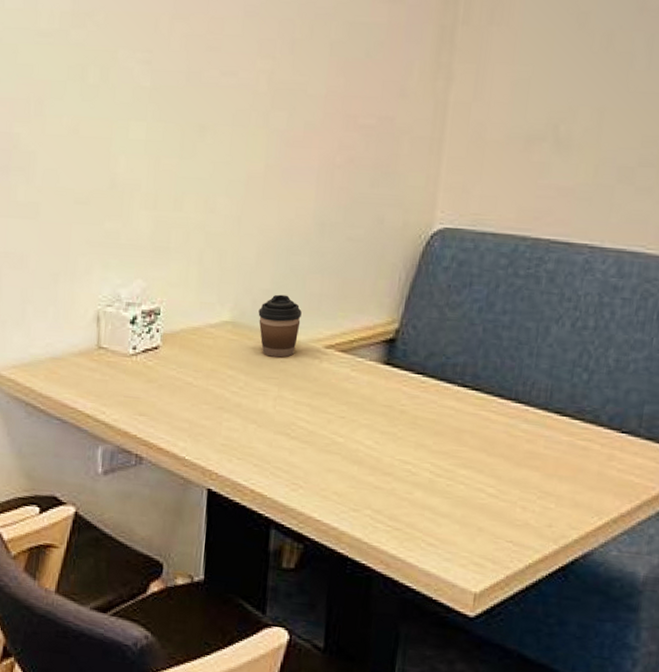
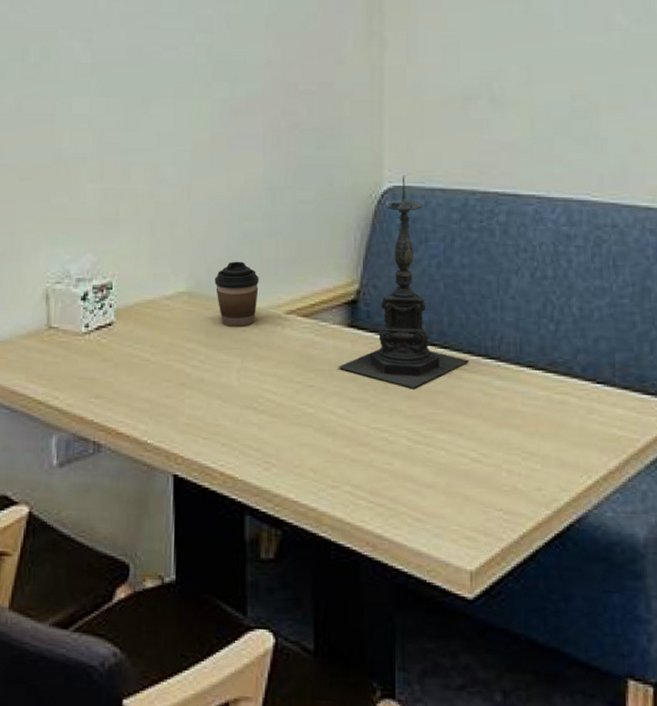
candle holder: none [370,217,499,426] -> present [338,175,469,388]

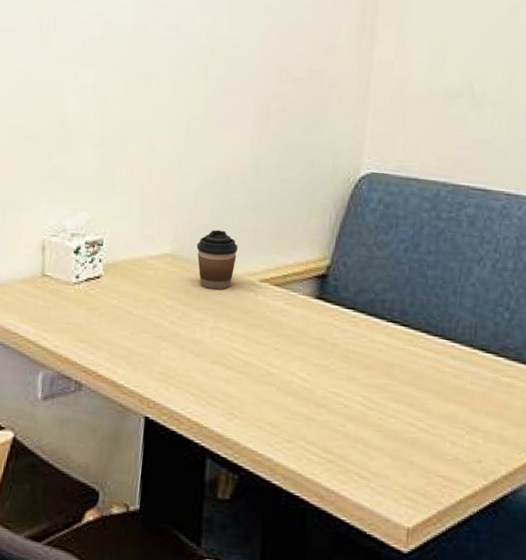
candle holder: present [338,175,469,388] -> none [303,163,426,360]

